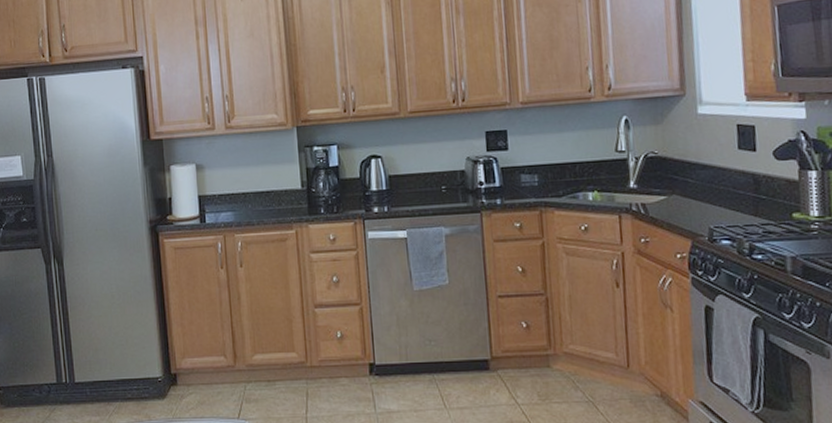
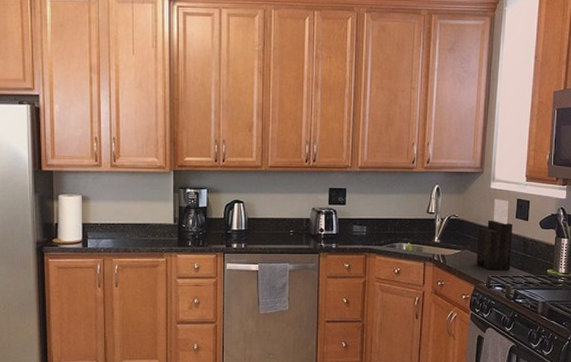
knife block: none [687,126,739,219] -> present [476,199,513,270]

